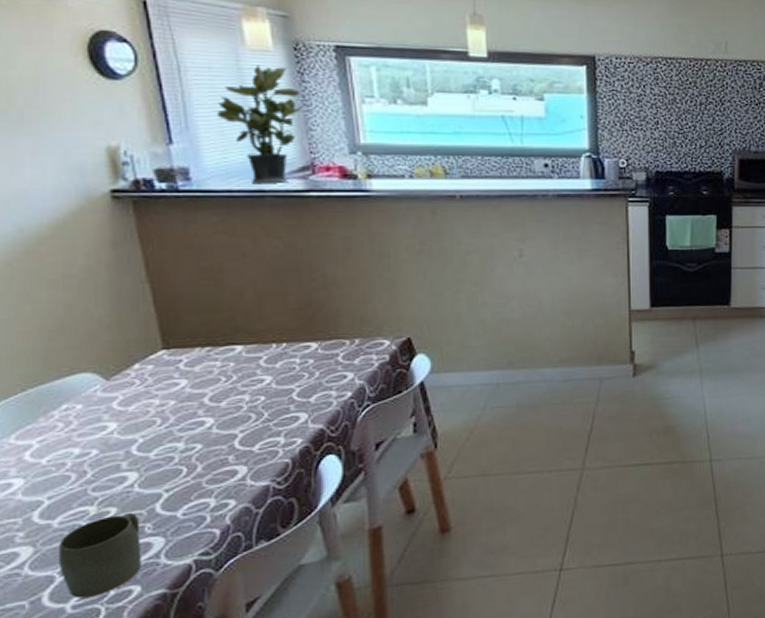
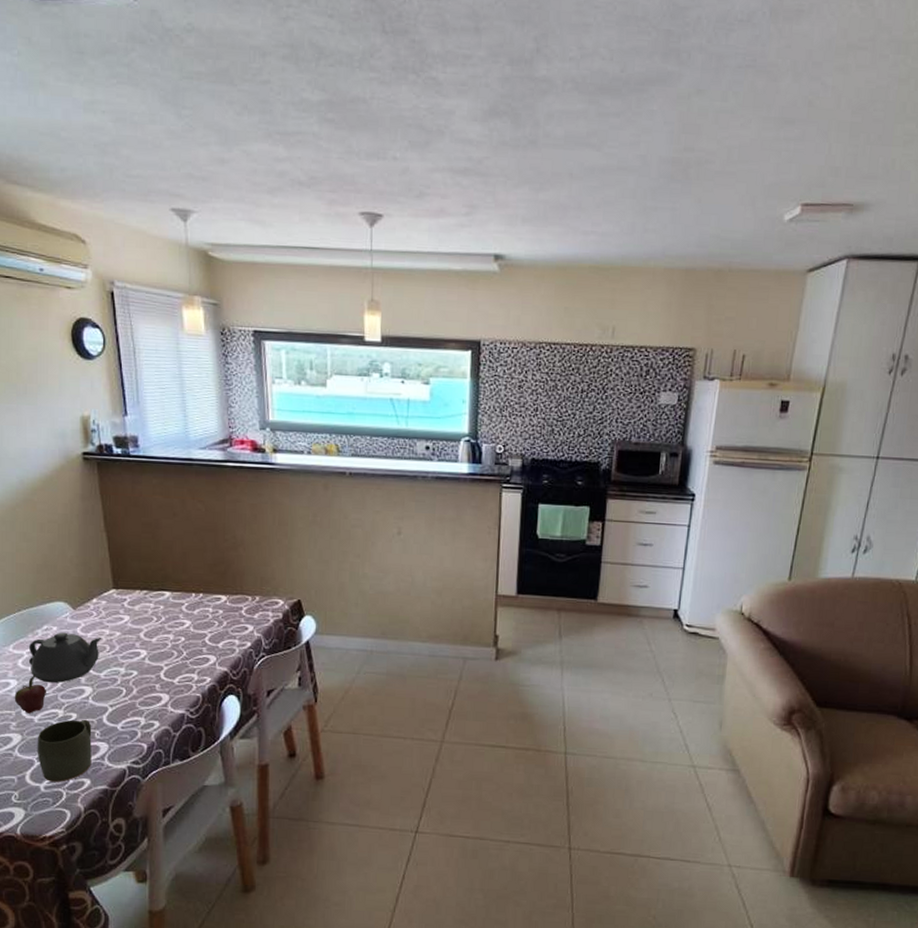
fruit: none [19,468,69,518] -> present [14,675,46,714]
teapot: none [39,409,150,476] -> present [28,632,102,683]
potted plant: present [216,64,302,184] -> none [160,347,225,454]

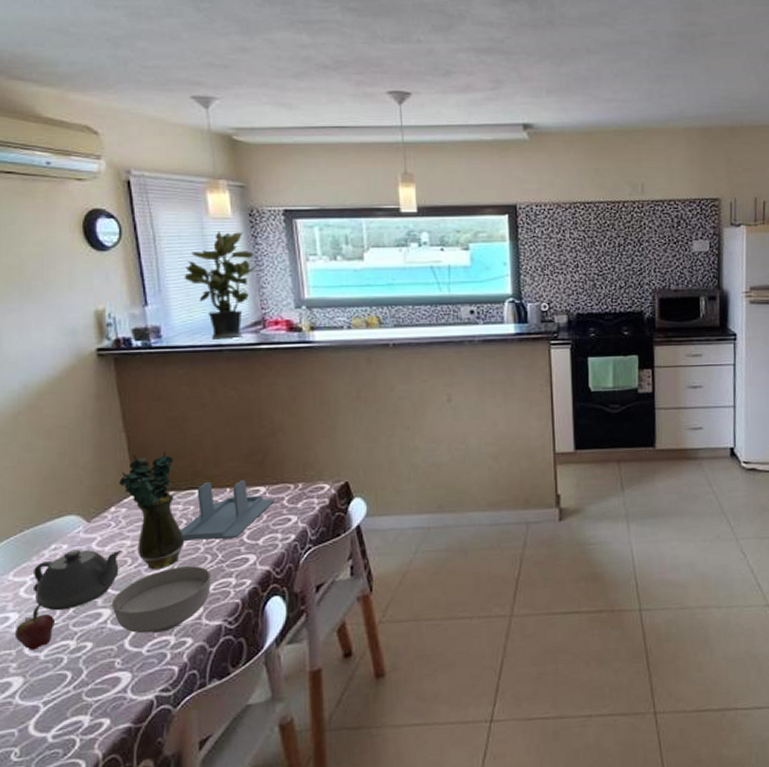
mug: present [37,719,92,782] -> none [43,647,111,729]
bowl: none [92,658,176,713] -> present [111,566,211,634]
vase: none [100,554,155,659] -> present [119,452,185,570]
napkin holder: none [151,585,233,639] -> present [180,480,274,541]
potted plant: none [160,347,225,454] -> present [184,231,256,339]

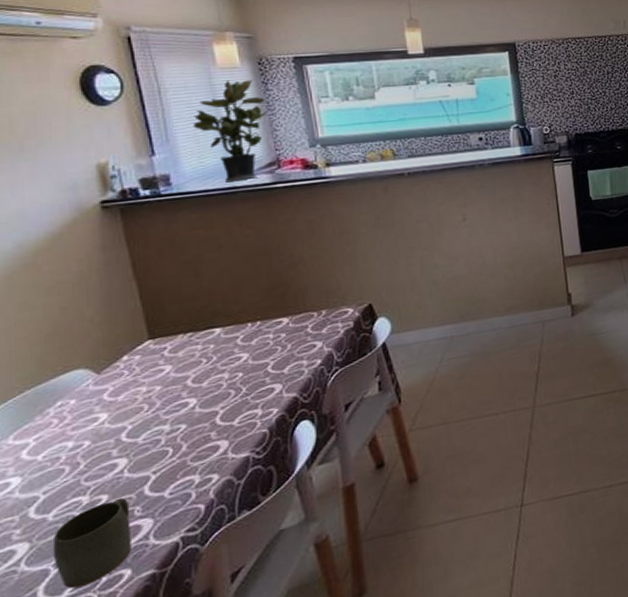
fruit: present [14,603,54,650] -> none [17,463,64,513]
teapot: present [32,549,122,611] -> none [36,398,137,469]
mug: none [43,647,111,729] -> present [52,497,132,589]
bowl: present [111,566,211,634] -> none [127,402,236,478]
vase: present [119,452,185,570] -> none [131,295,206,413]
napkin holder: present [180,480,274,541] -> none [200,314,298,380]

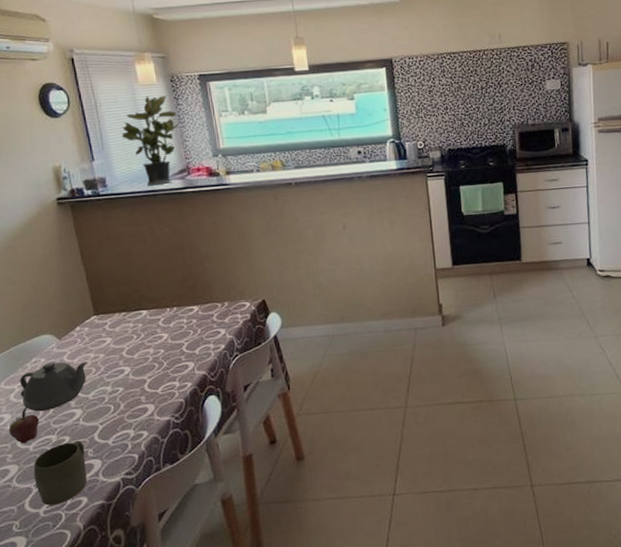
fruit: none [17,463,64,513] -> present [8,406,39,444]
teapot: none [36,398,137,469] -> present [19,362,88,412]

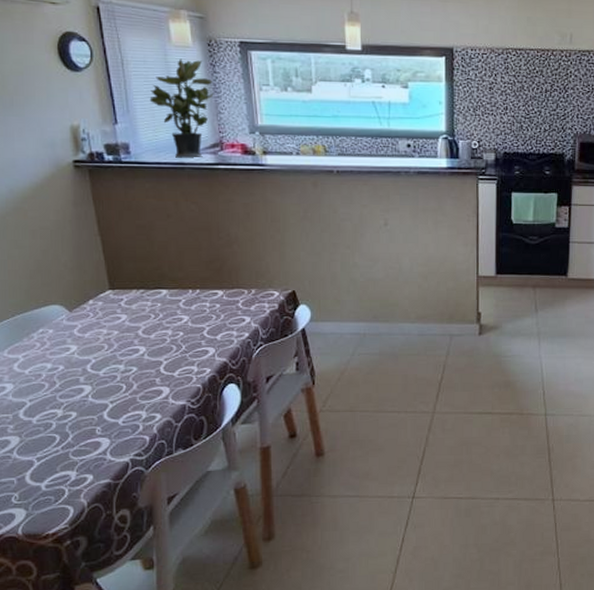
fruit: present [8,406,39,444] -> none [10,377,44,415]
teapot: present [19,362,88,412] -> none [24,334,100,385]
mug: present [33,440,87,506] -> none [36,417,93,480]

